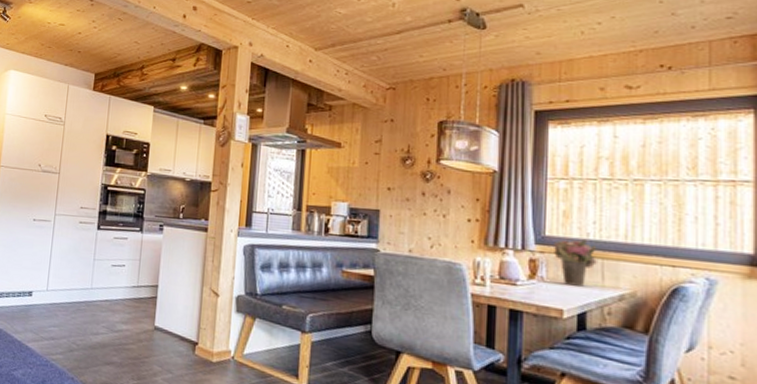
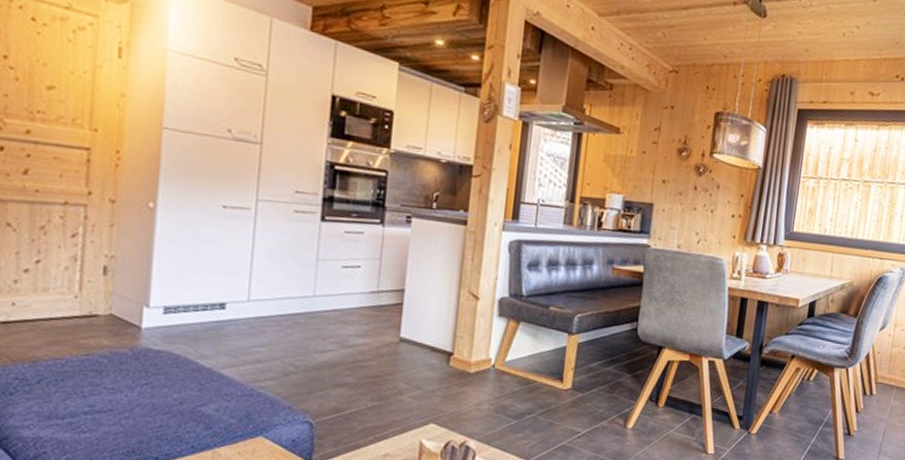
flower bouquet: present [554,239,597,287] -> none [798,235,831,278]

